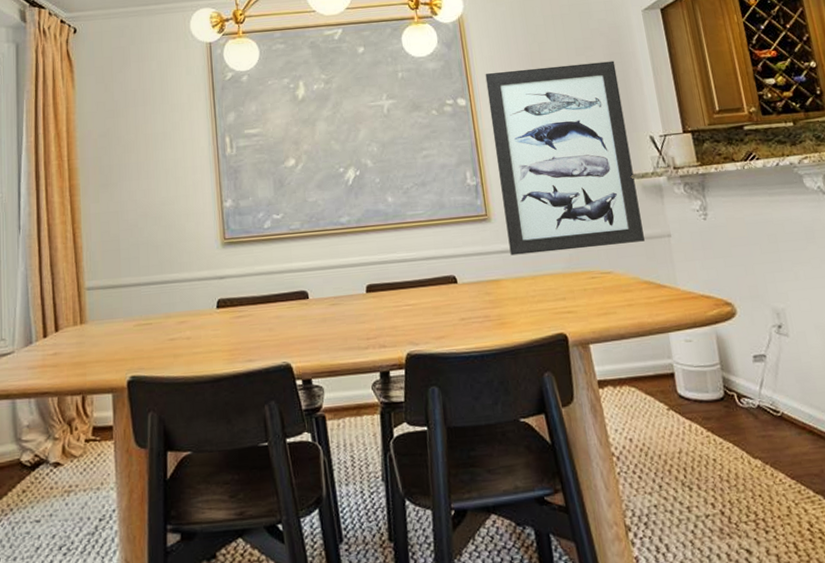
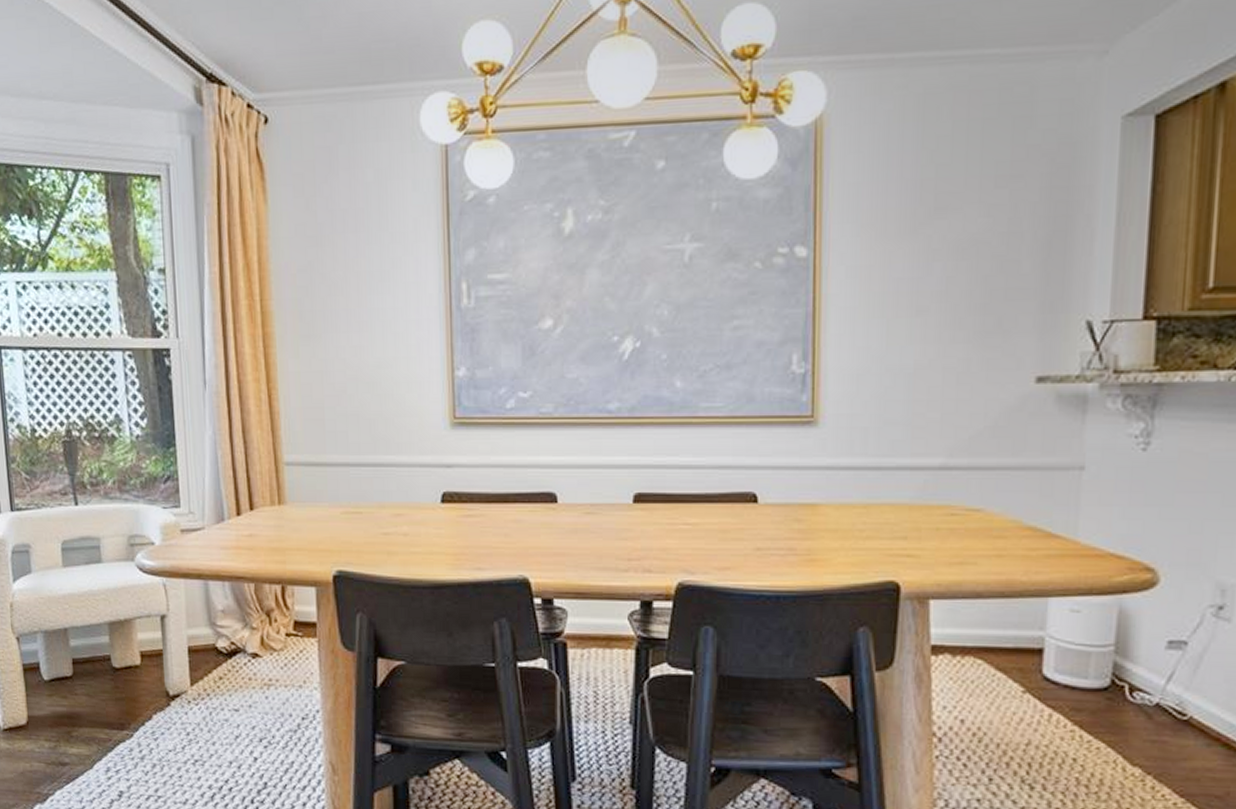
wall art: present [485,61,645,256] -> none [838,199,1056,474]

